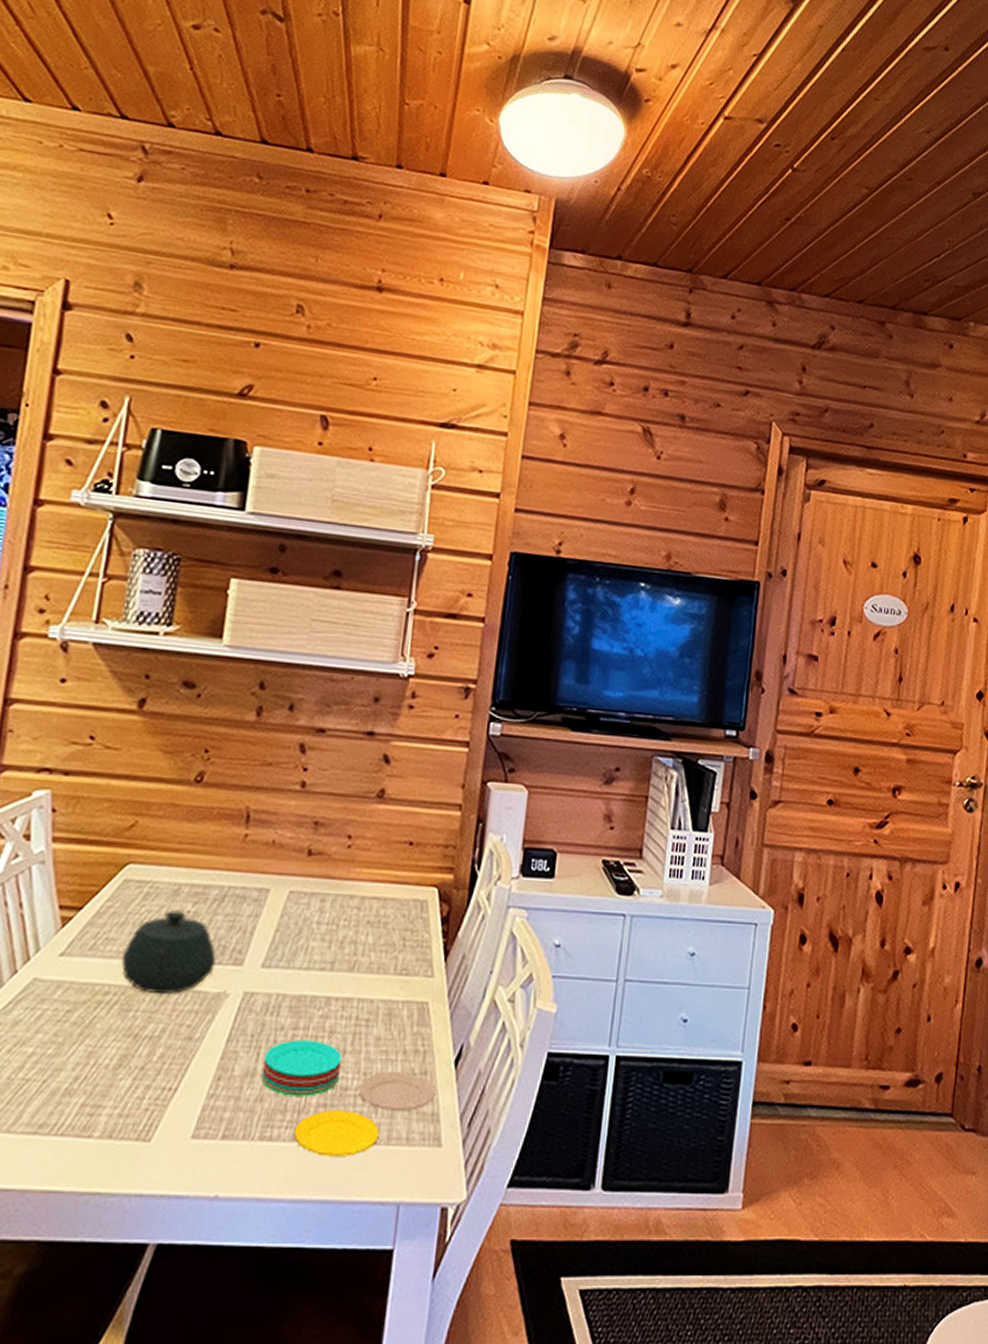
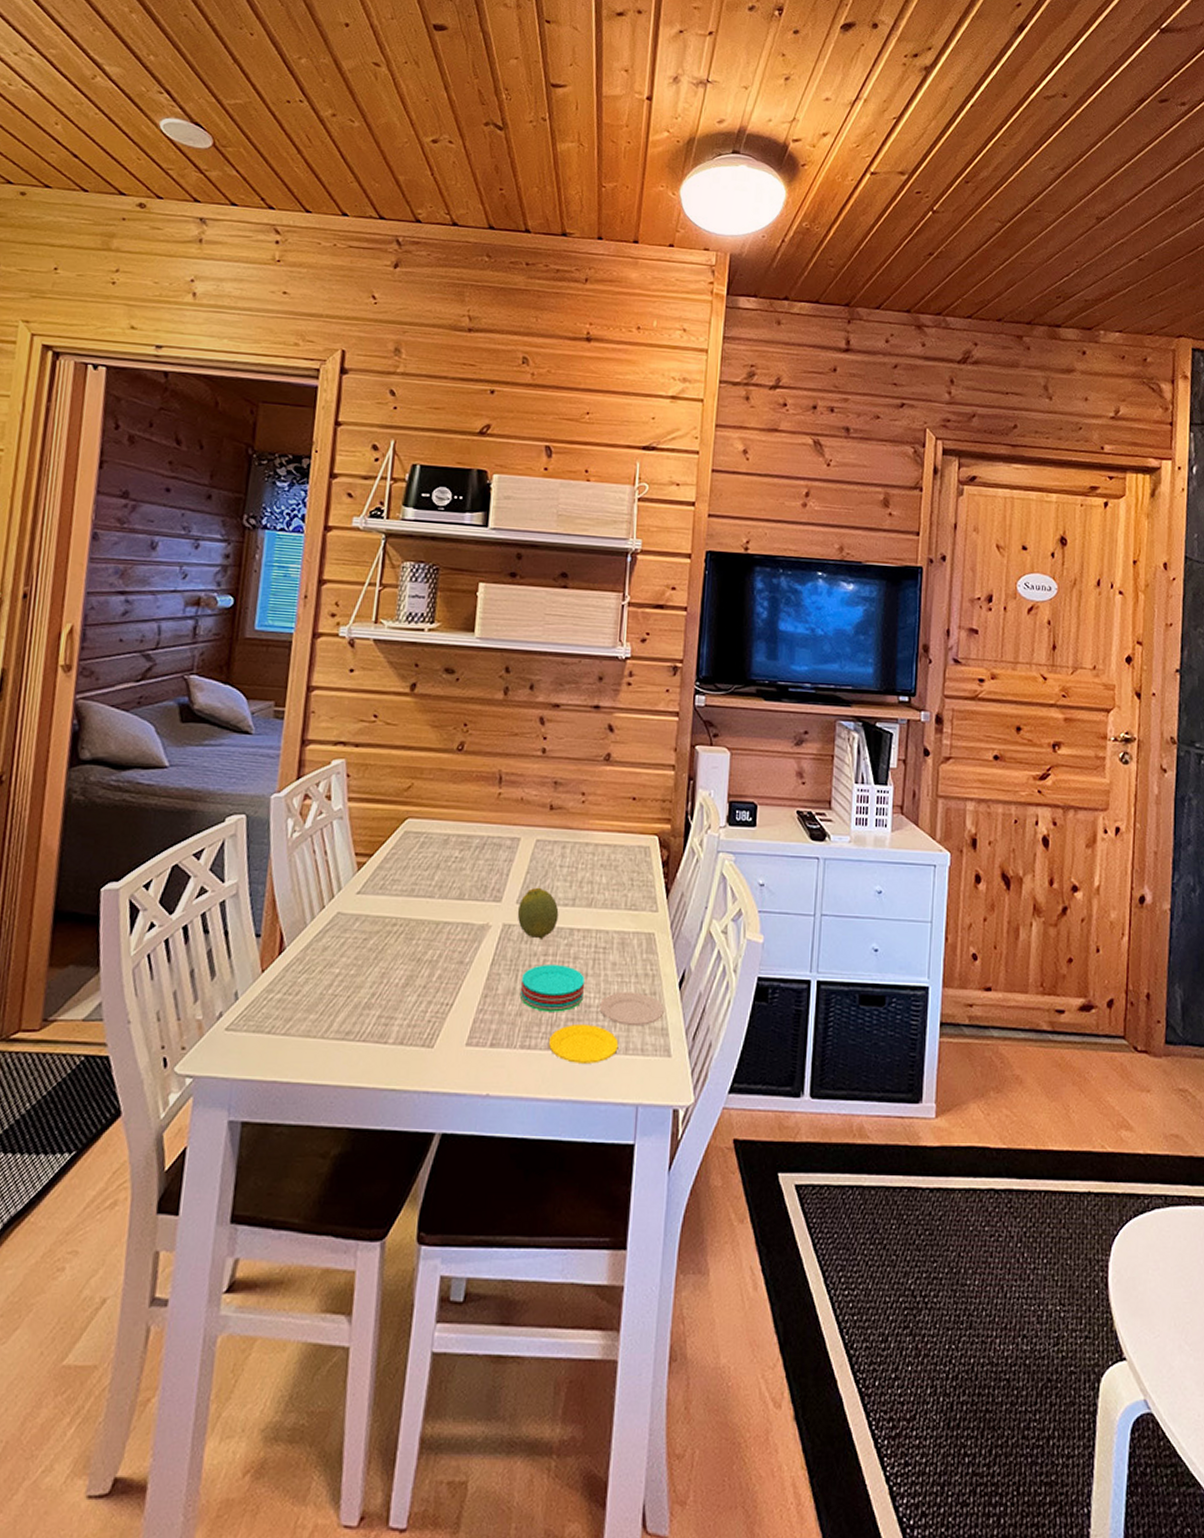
teapot: present [121,910,216,994] -> none [404,856,480,925]
fruit: none [262,947,314,1010] -> present [517,887,559,939]

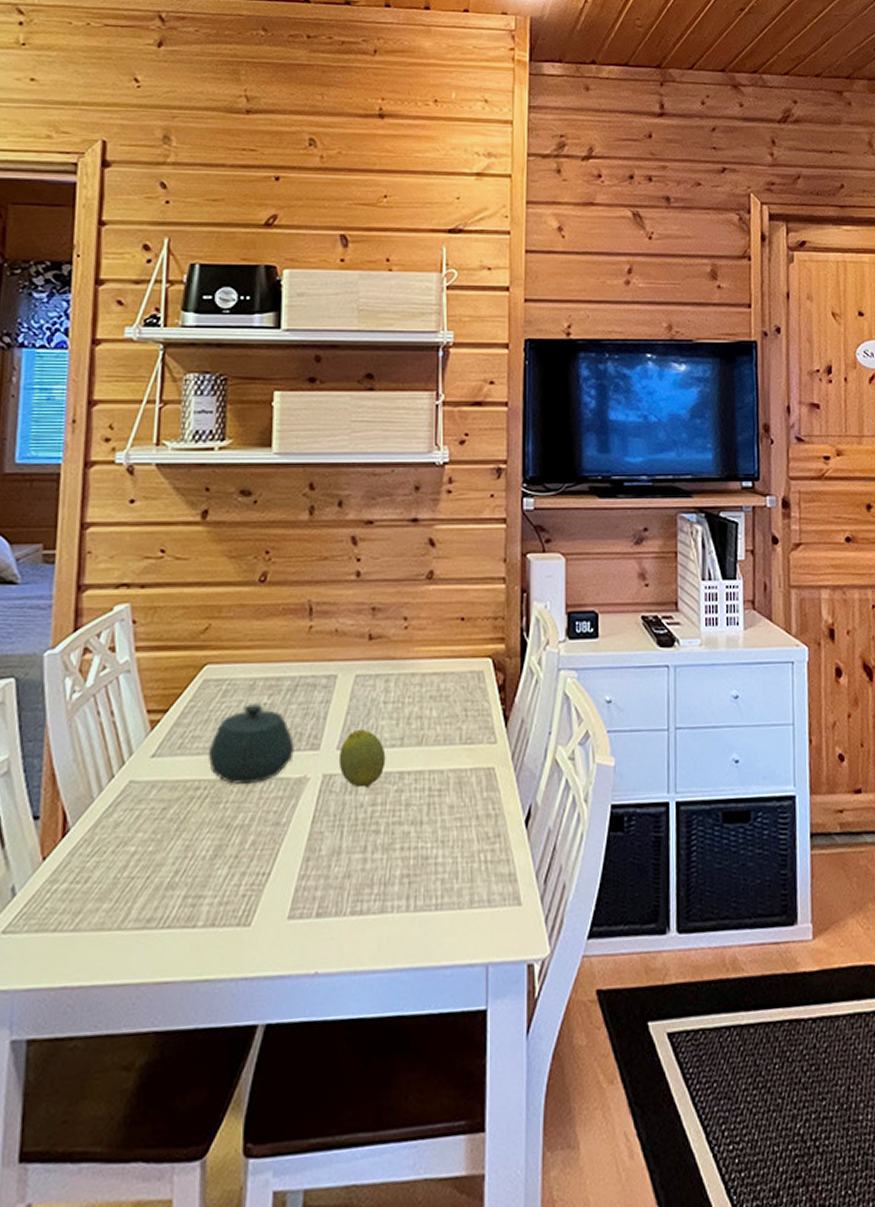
teapot: none [404,856,480,925] -> present [208,704,294,784]
plate: present [519,964,664,1064] -> none [346,814,510,925]

